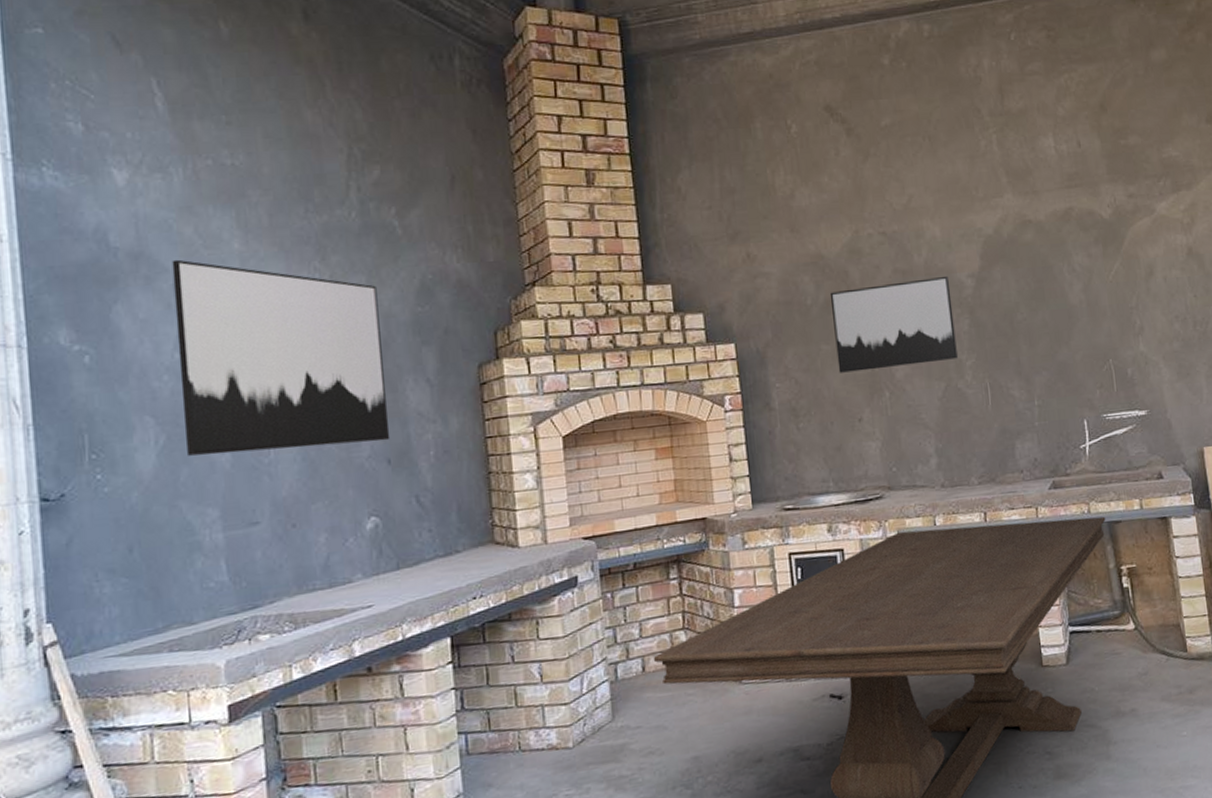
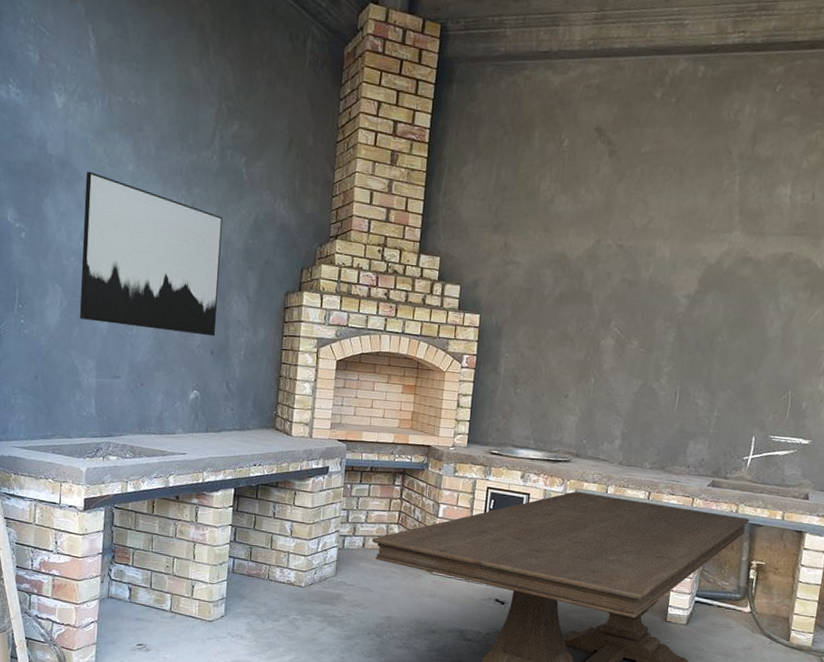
wall art: present [829,275,958,373] -> none [557,288,668,364]

